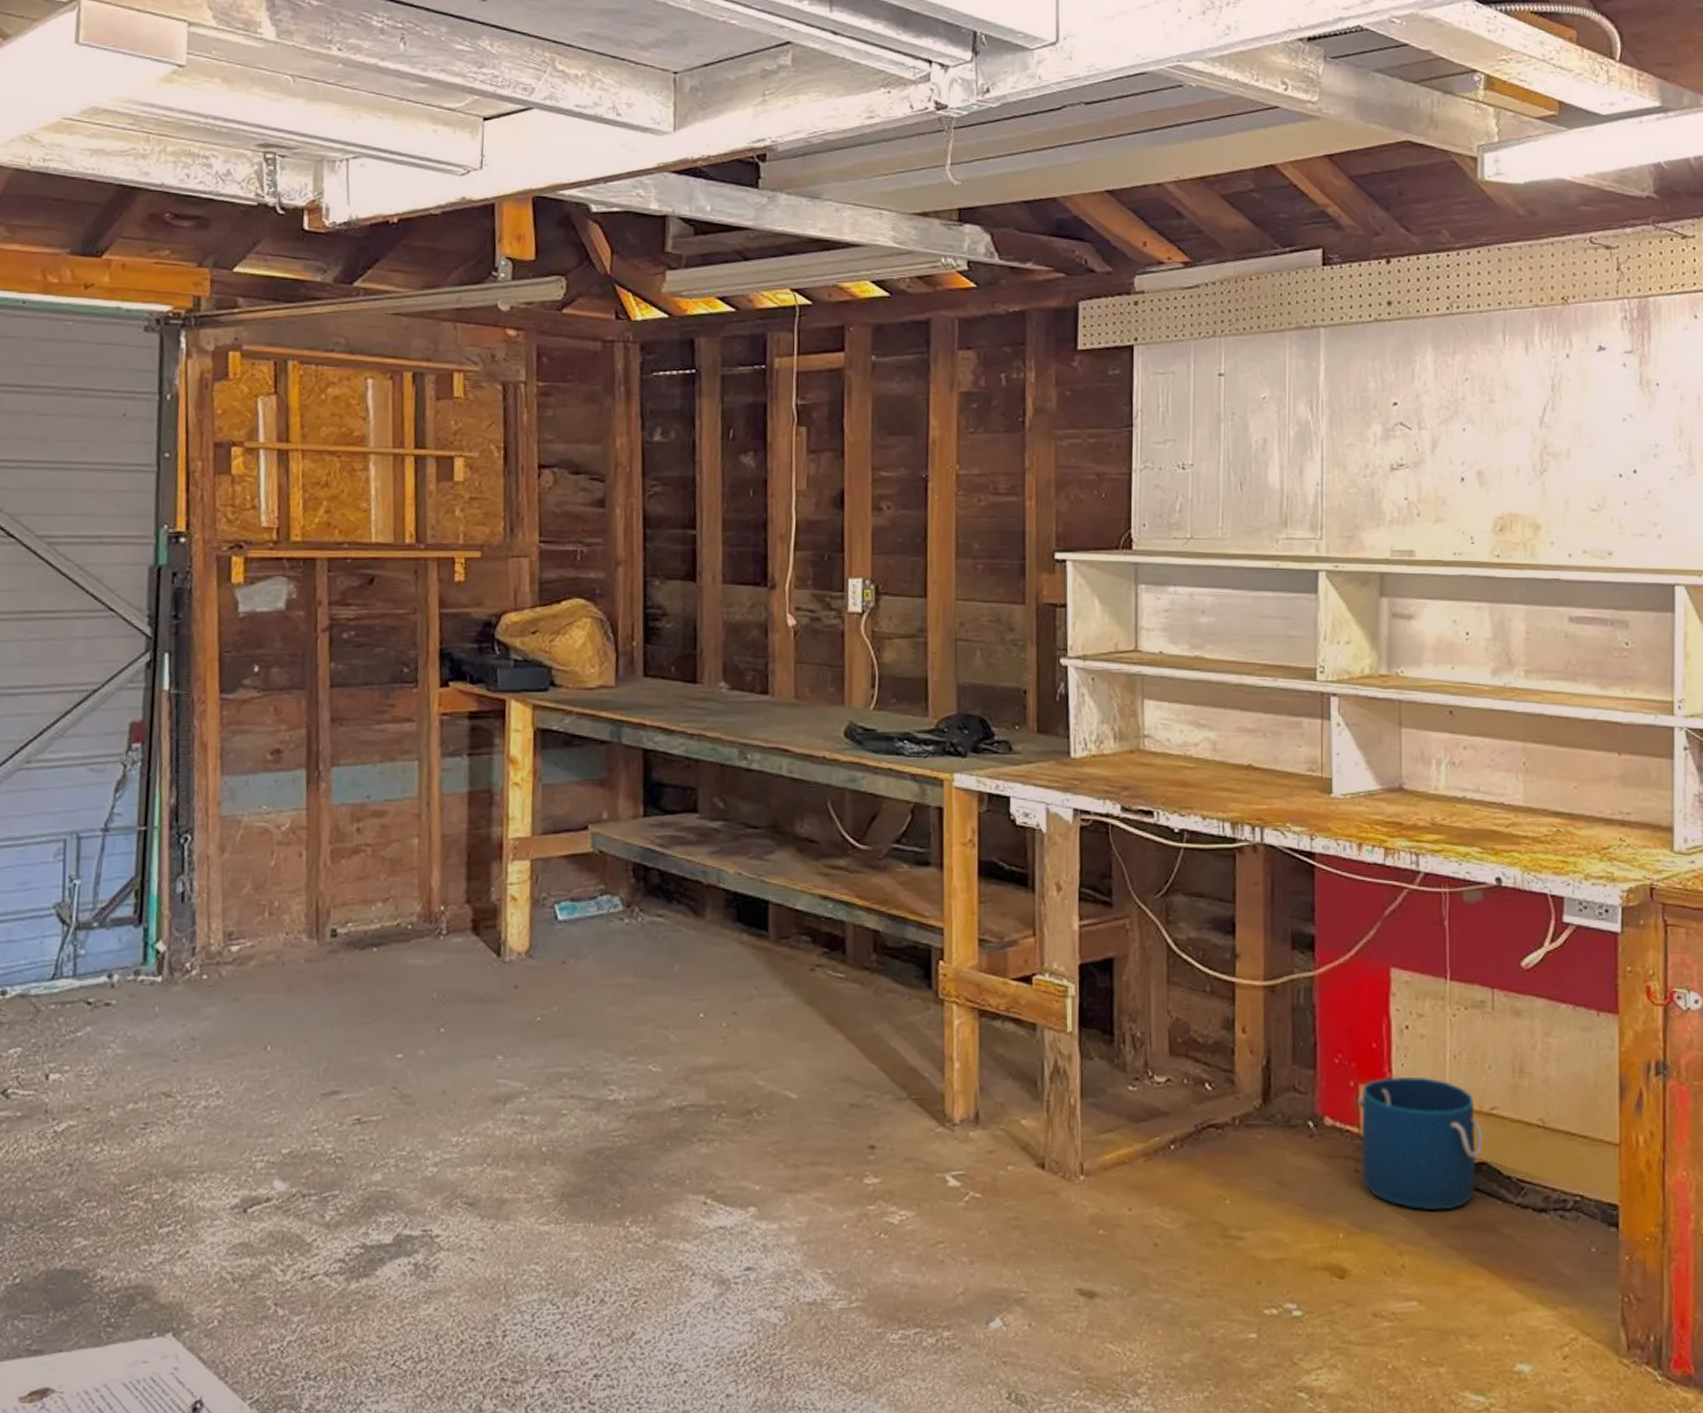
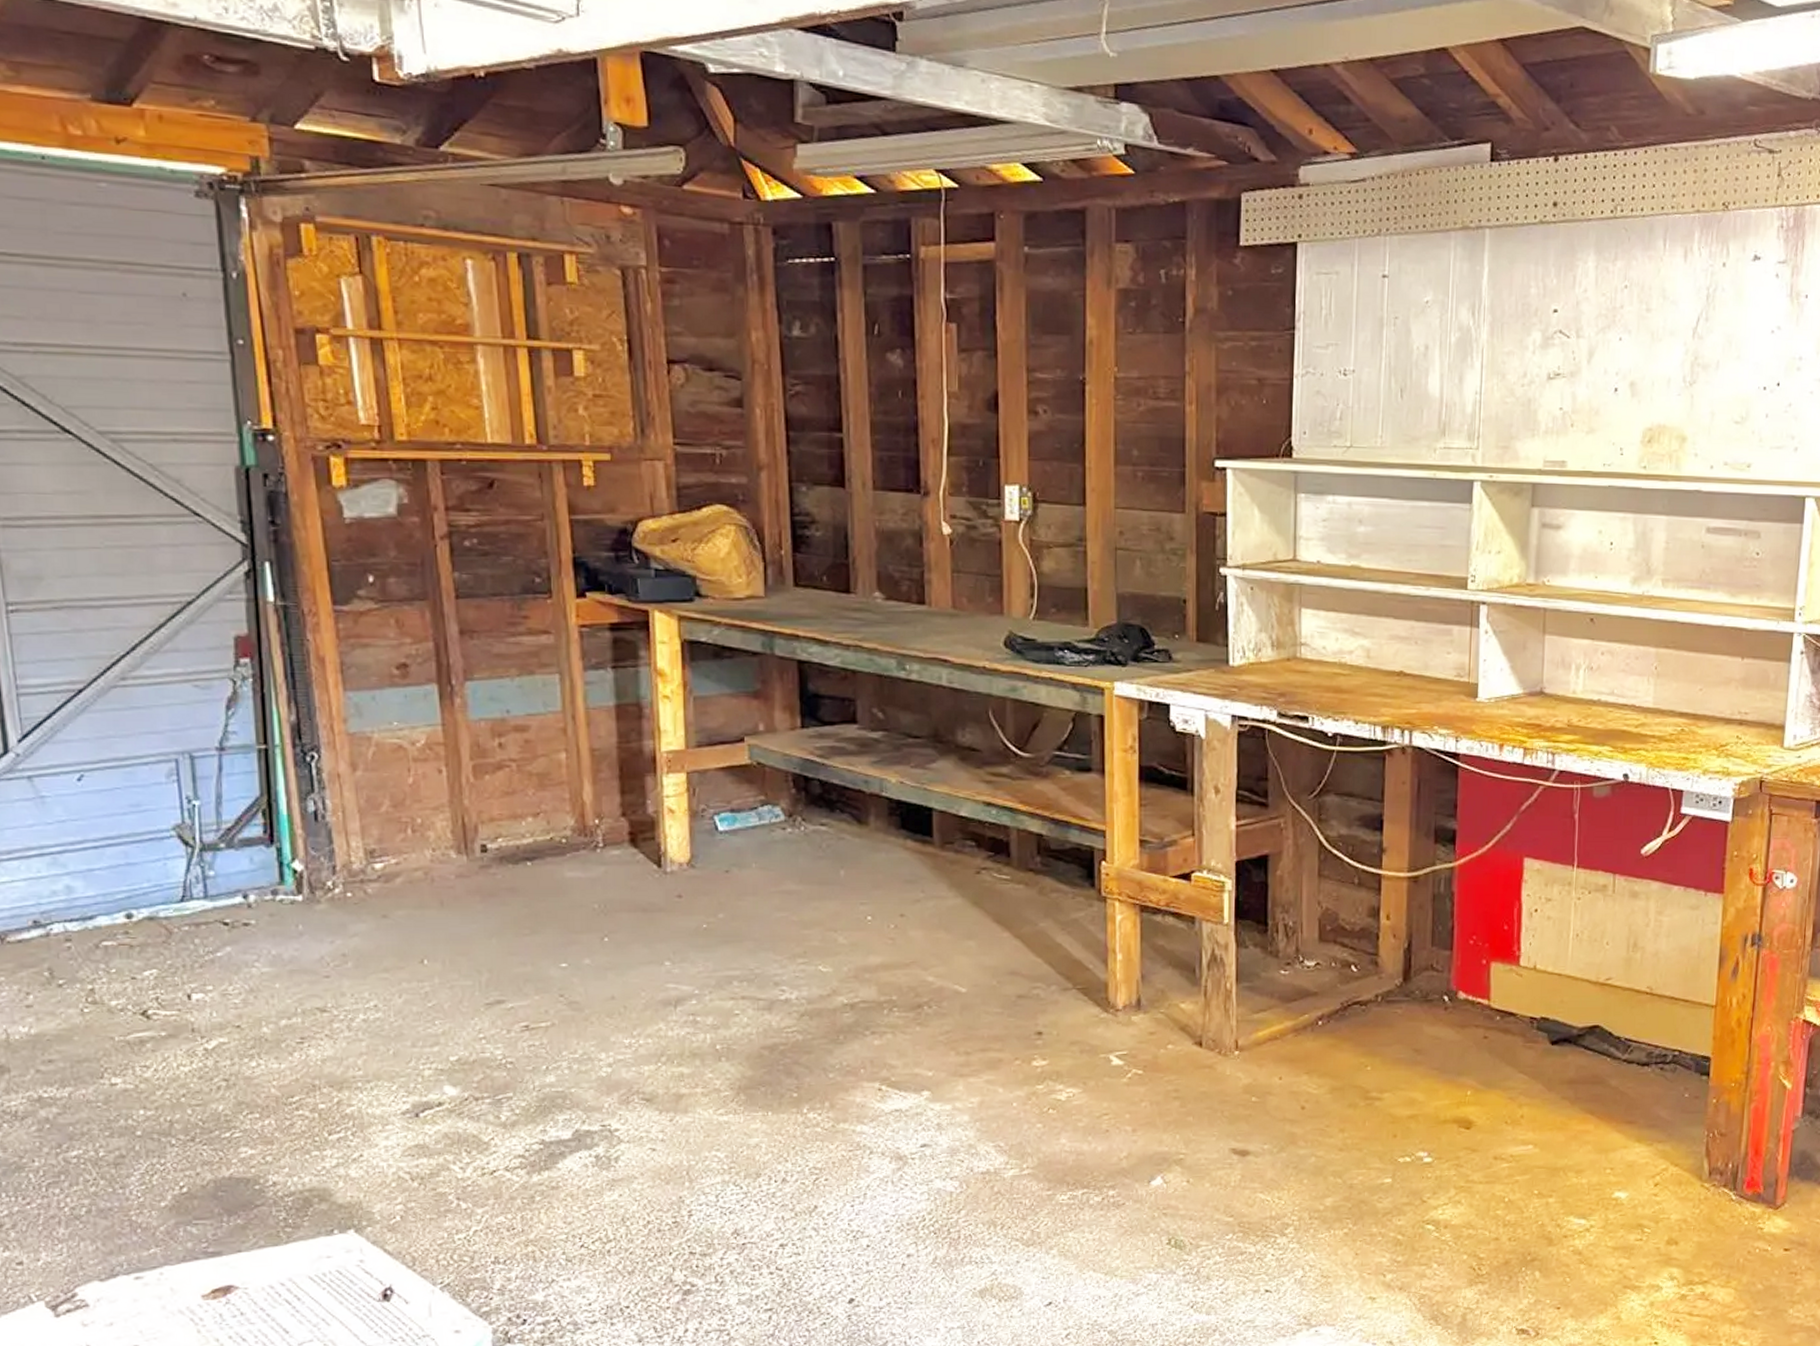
bucket: present [1357,1076,1484,1211] -> none [1488,953,1599,1069]

